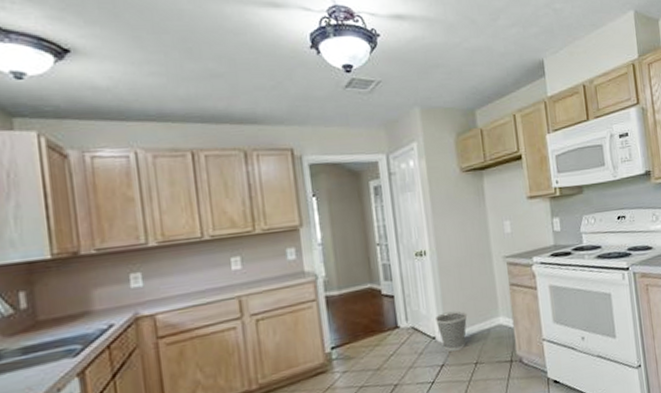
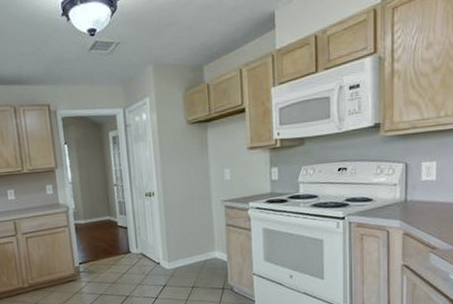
wastebasket: present [434,310,468,352] -> none [159,243,188,276]

